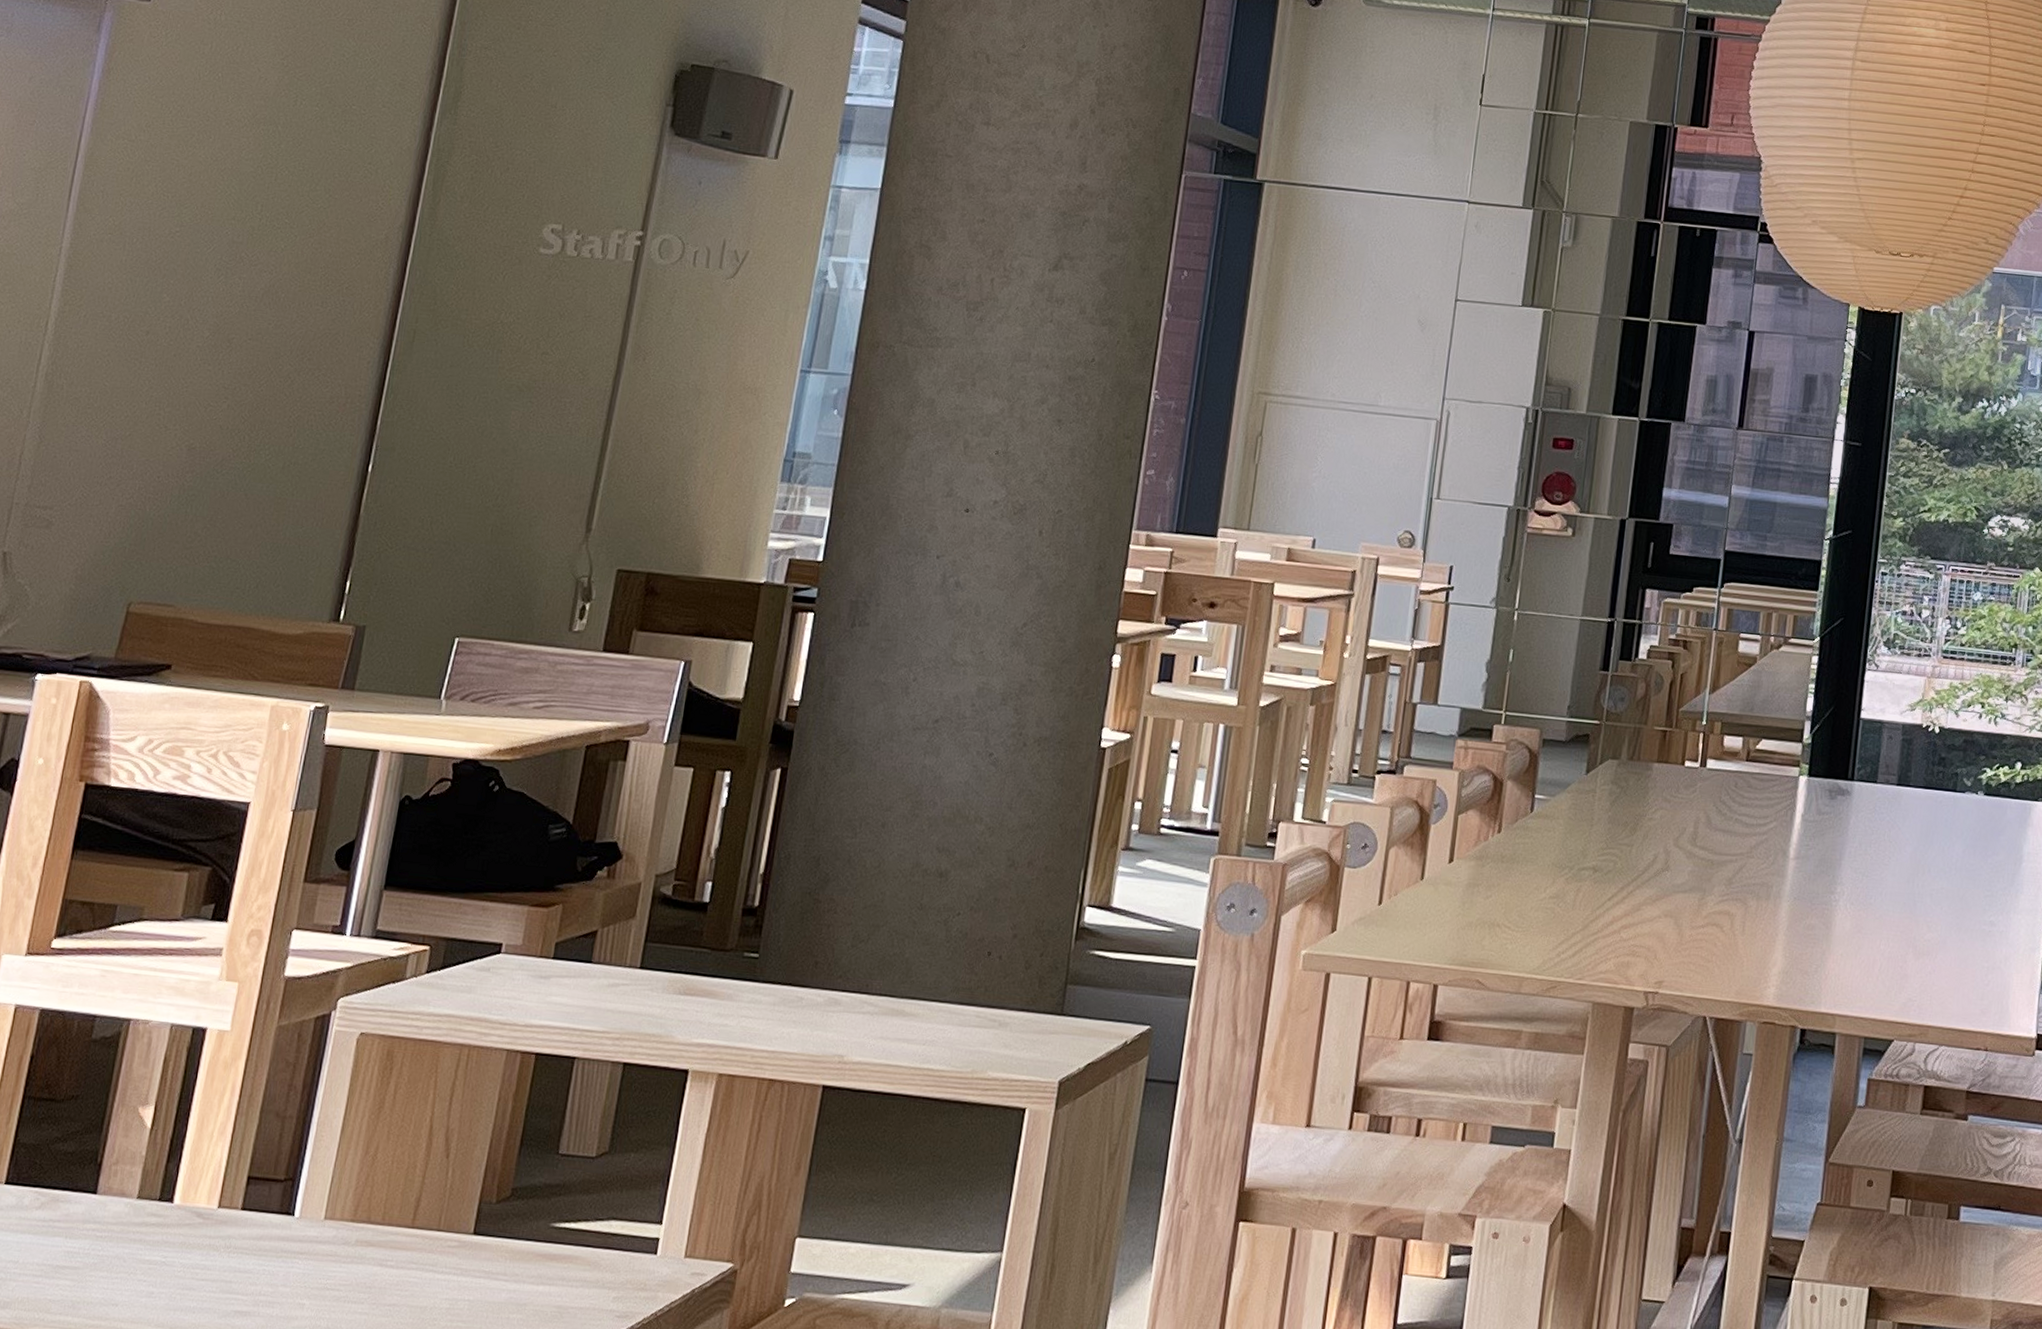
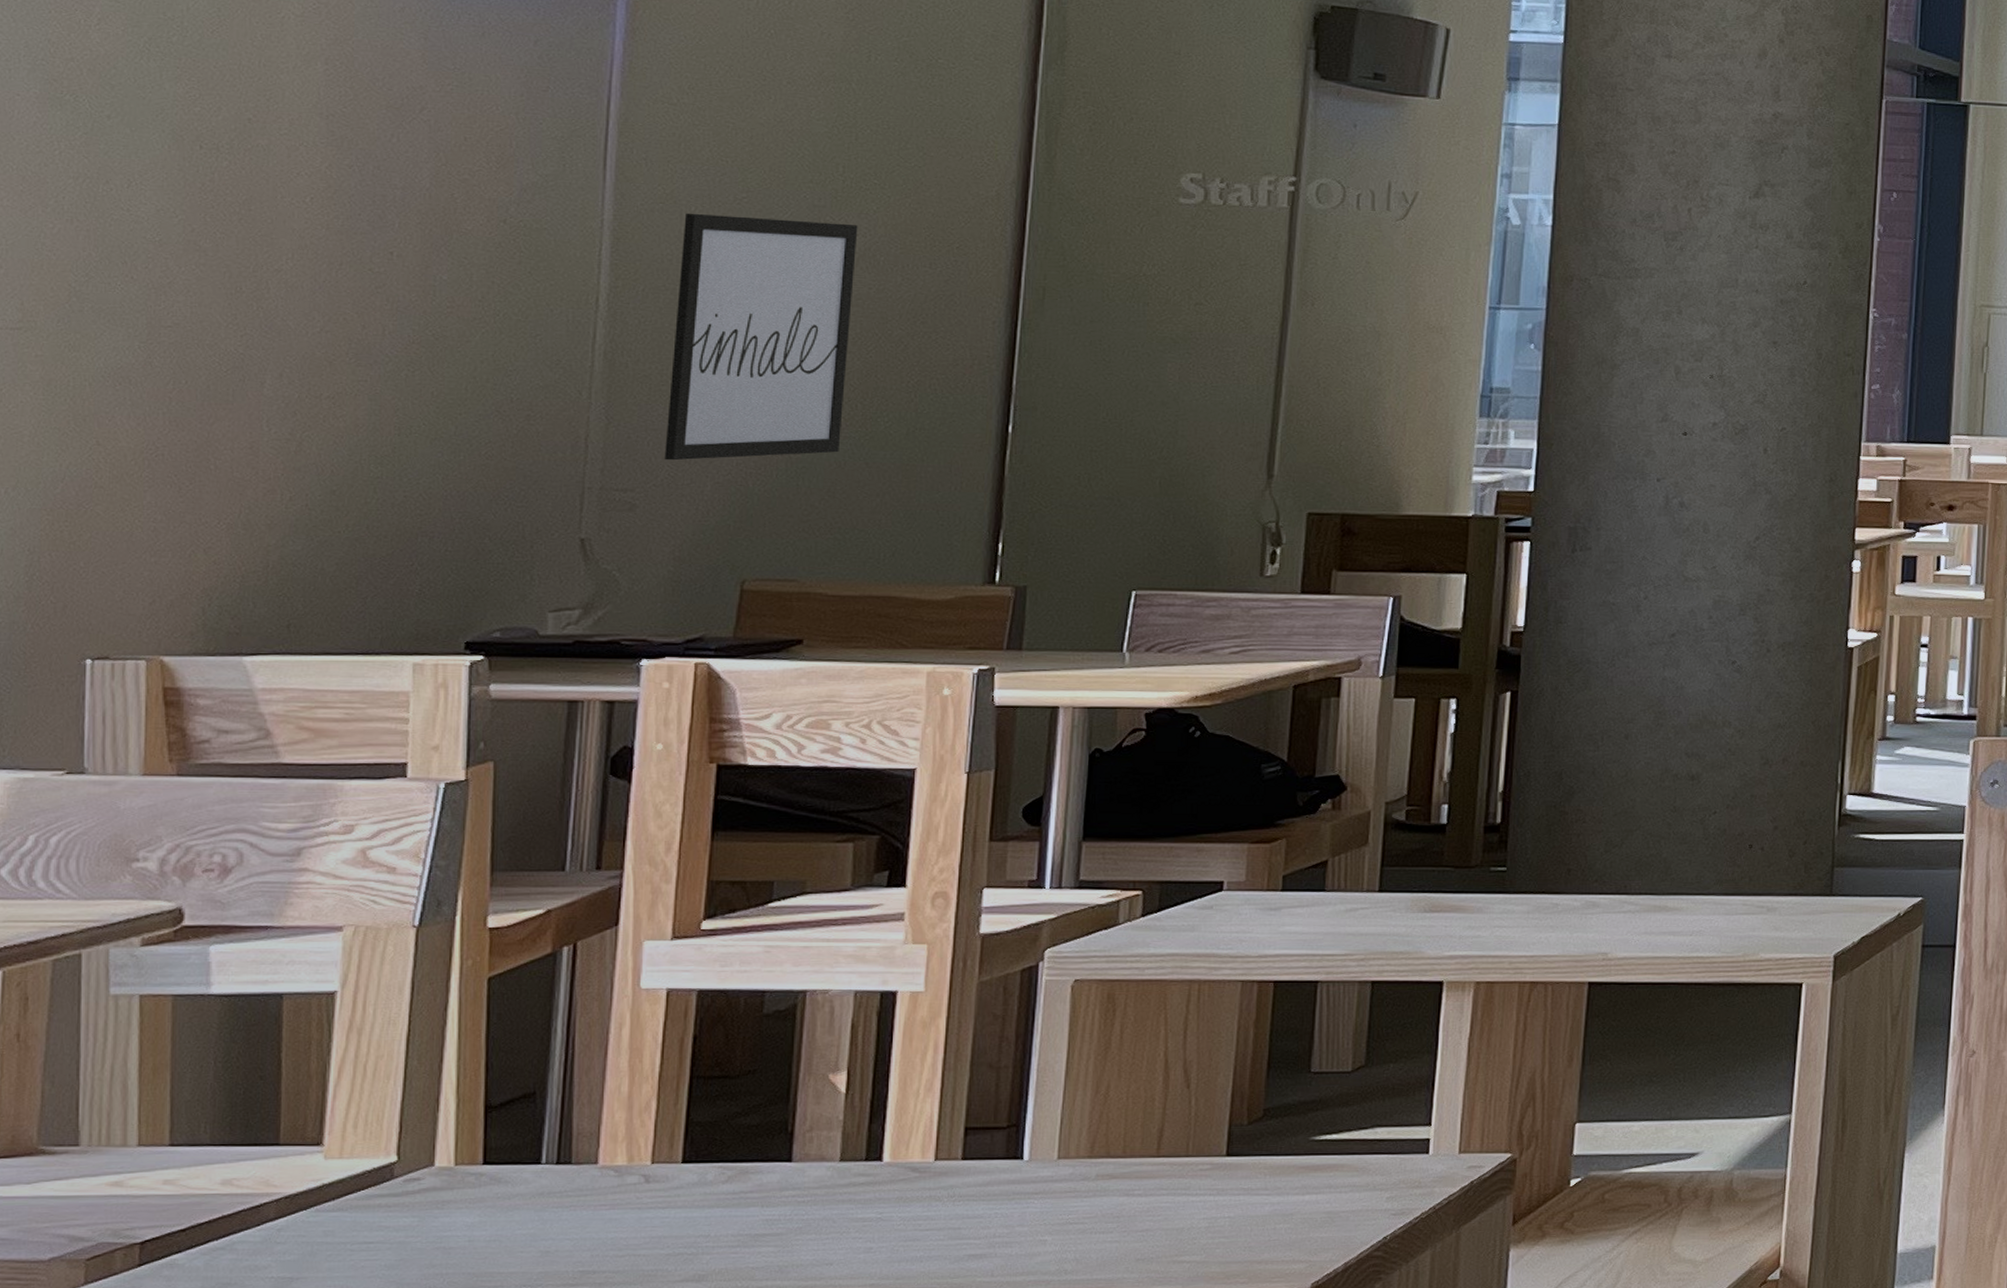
wall art: none [81,244,267,483] -> present [664,213,858,461]

